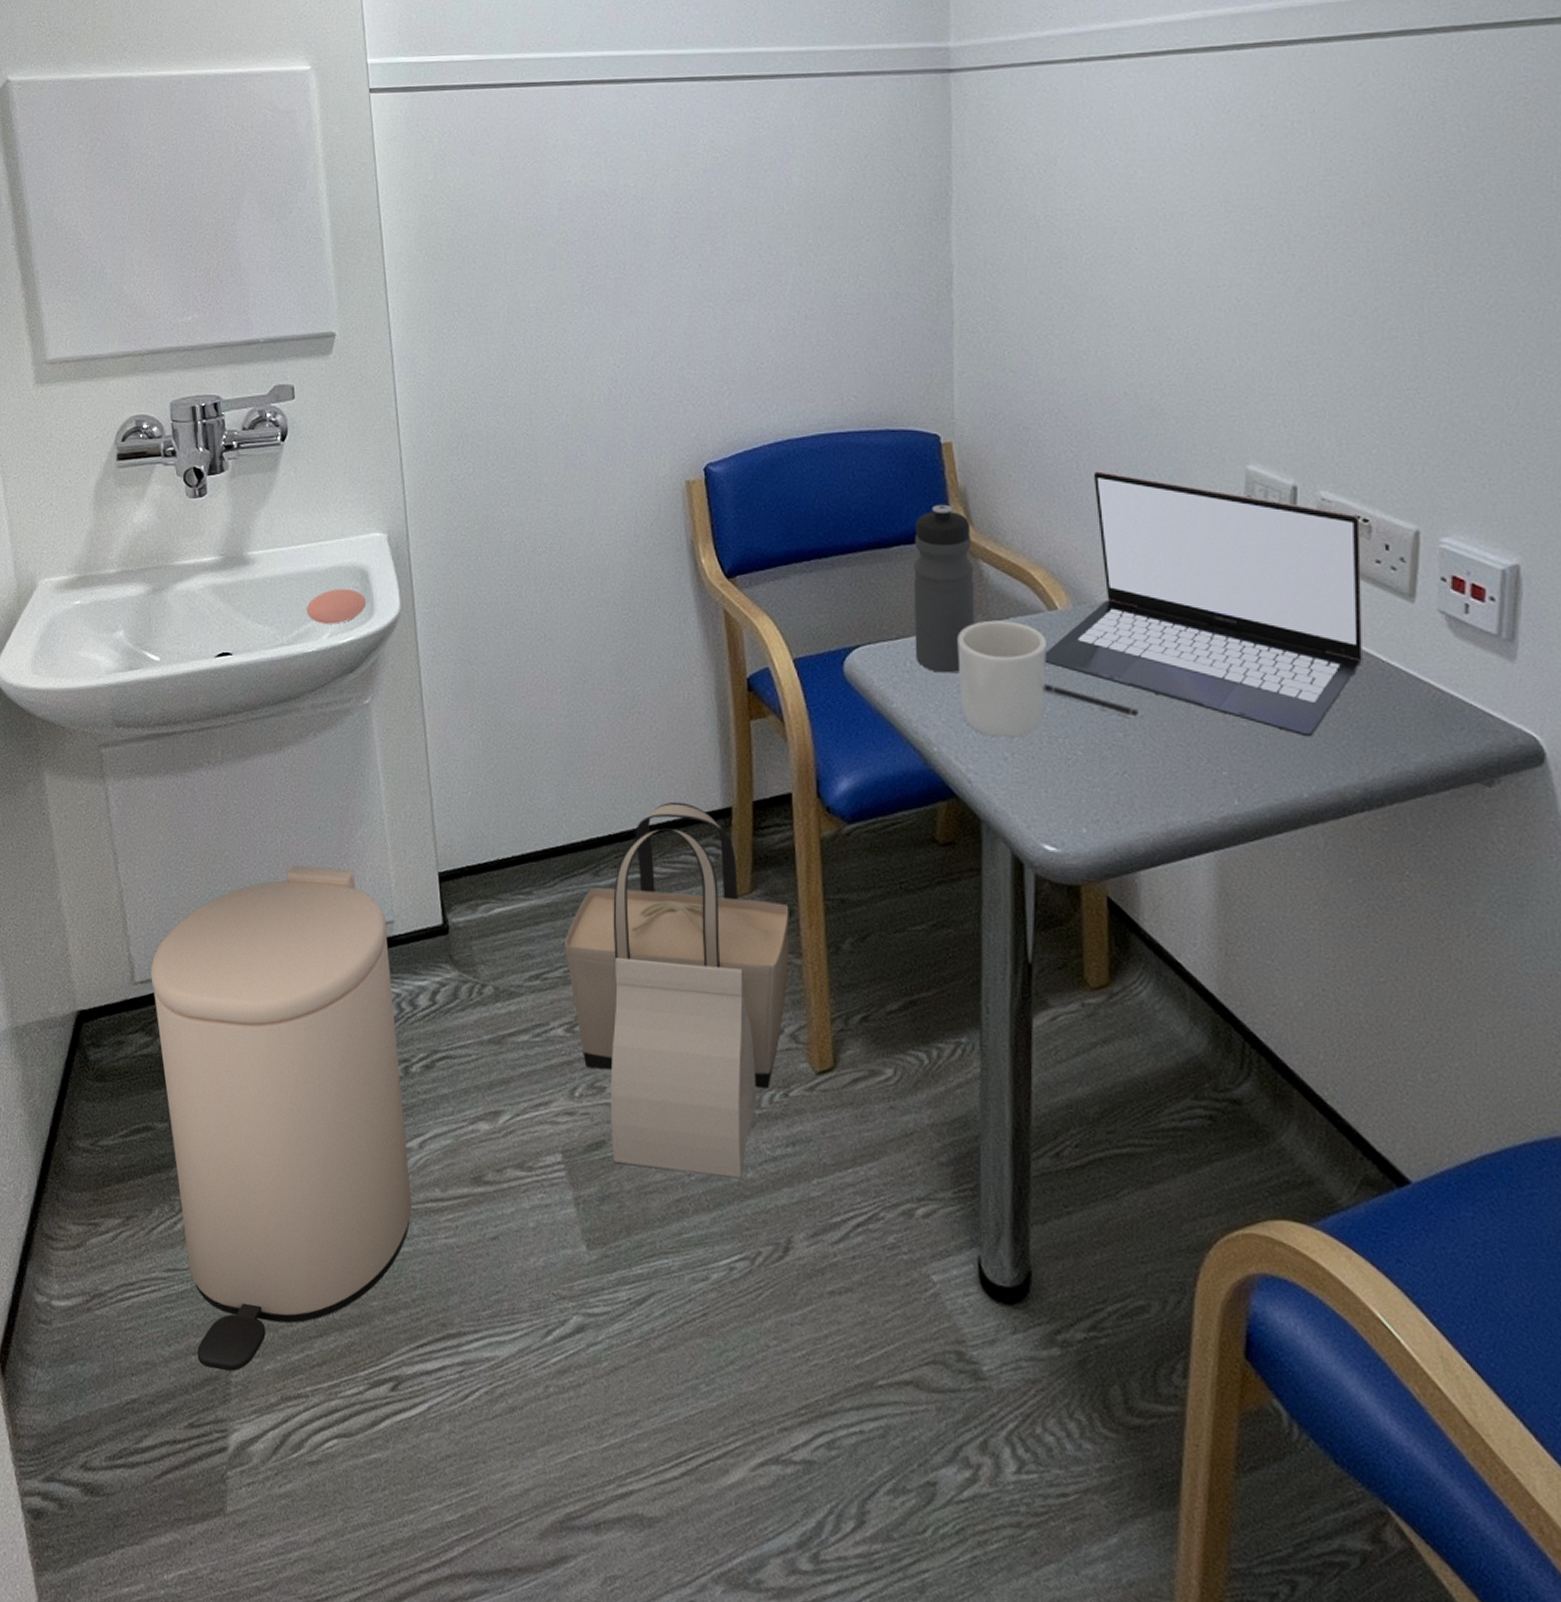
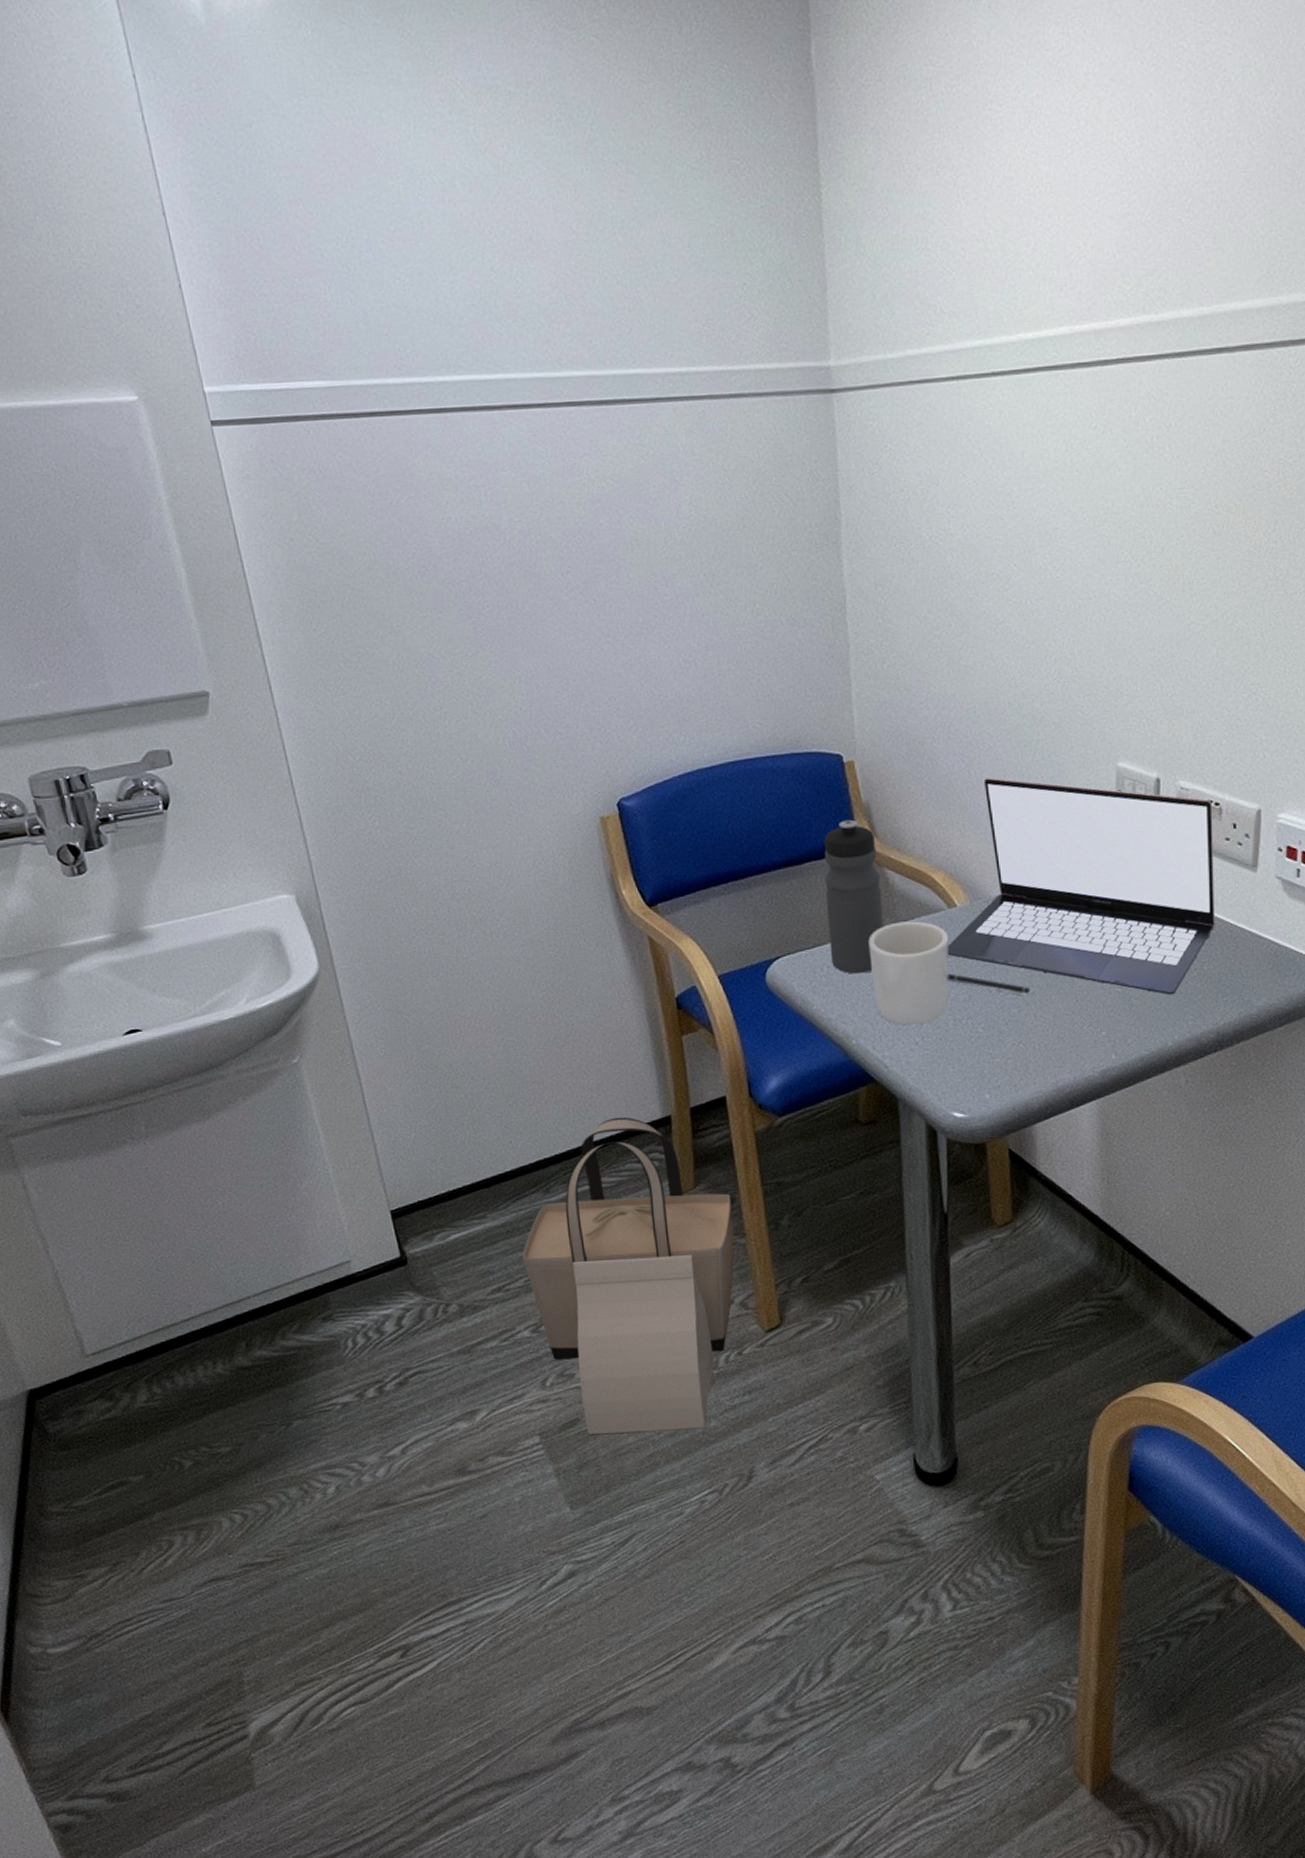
pedal bin: present [151,866,412,1372] -> none [101,1220,401,1674]
soap: present [306,589,367,624] -> none [216,953,282,990]

